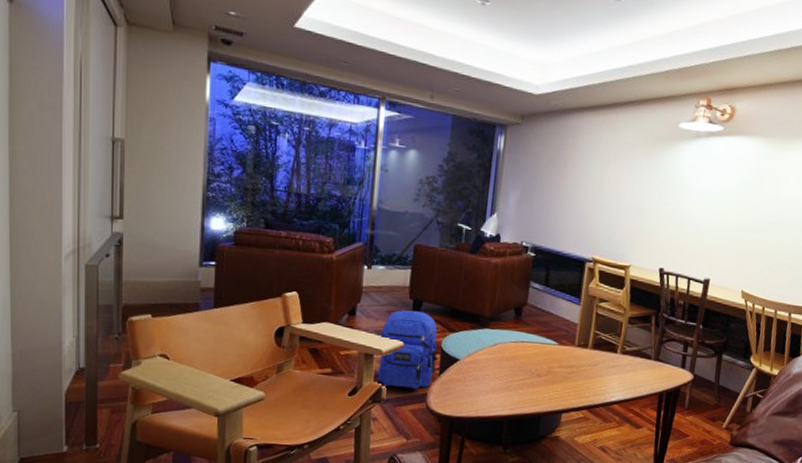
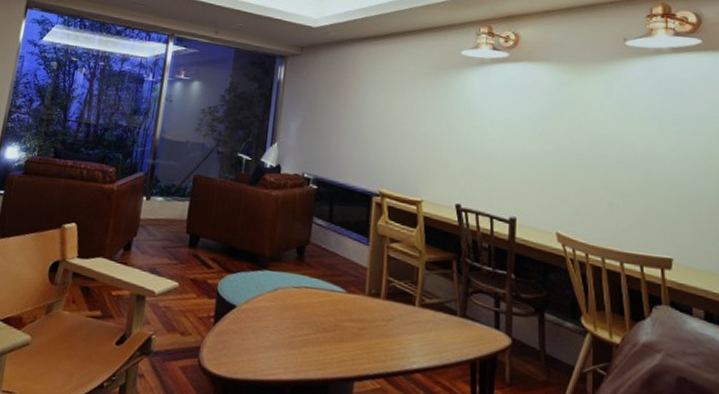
backpack: present [378,310,439,389] -> none [148,246,215,341]

